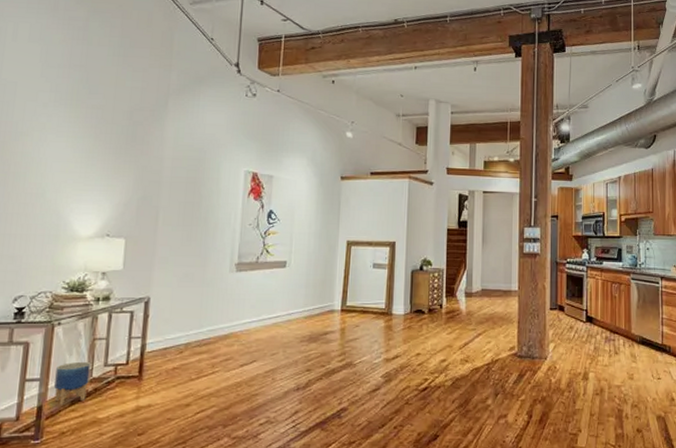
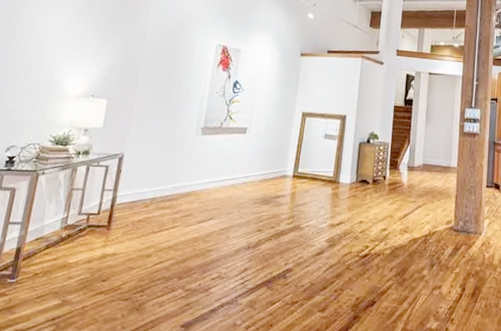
planter: present [54,361,91,406] -> none [32,208,67,249]

